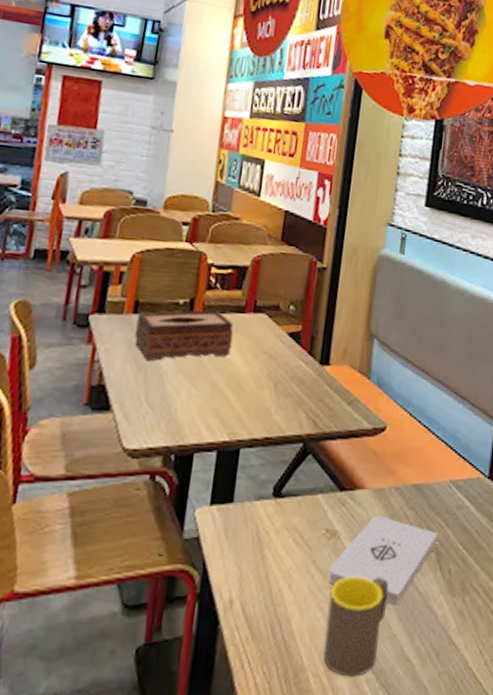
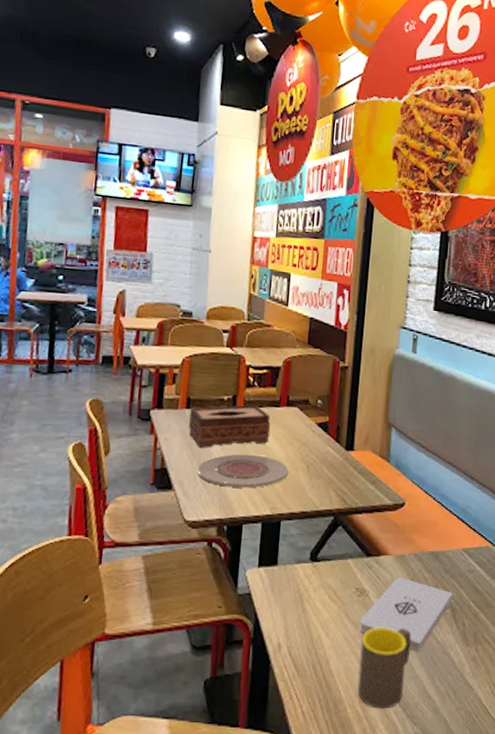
plate: none [141,368,252,409] -> present [197,454,288,488]

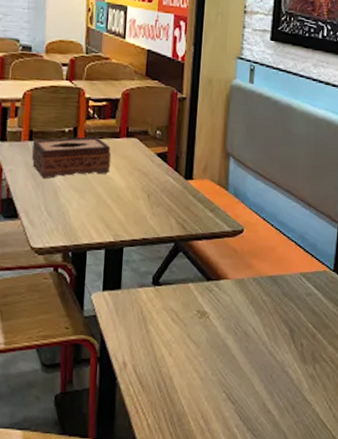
plate: present [197,454,288,488] -> none [41,184,129,216]
mug: present [357,627,412,709] -> none [200,346,251,422]
notepad: present [359,578,453,652] -> none [200,301,291,370]

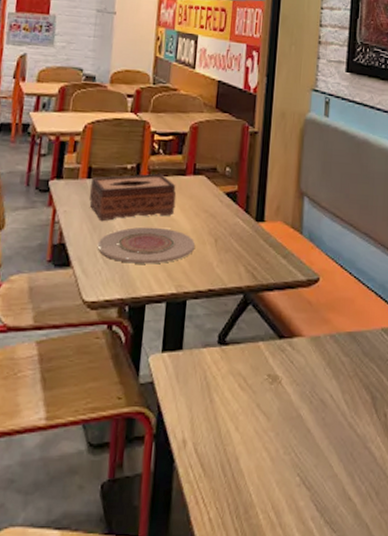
plate: none [41,184,129,216] -> present [97,227,195,264]

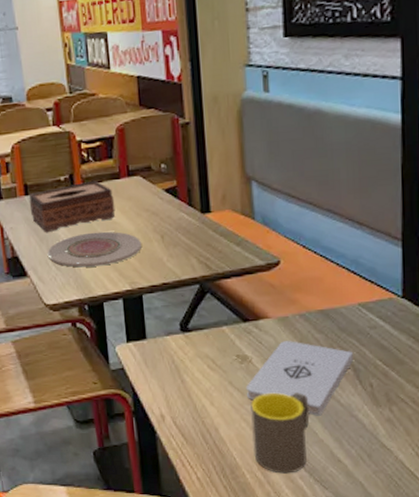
mug: none [270,418,329,514] -> present [251,392,310,474]
notepad: none [271,362,372,447] -> present [245,341,353,416]

